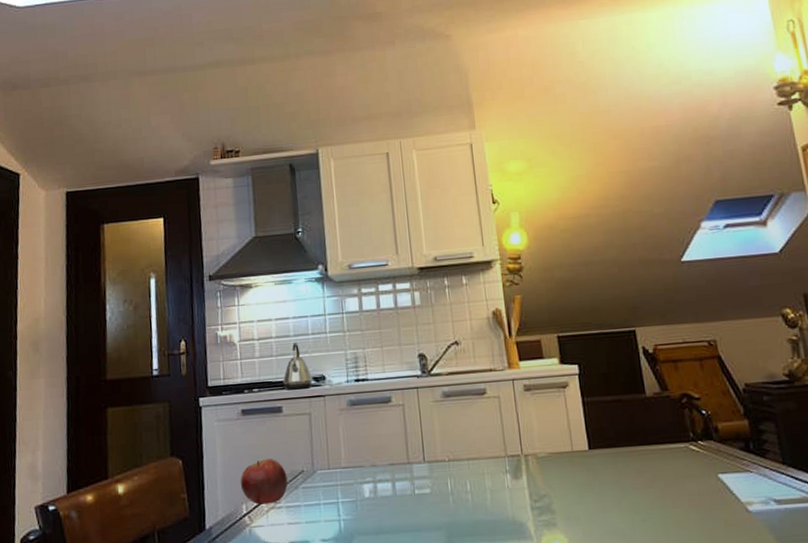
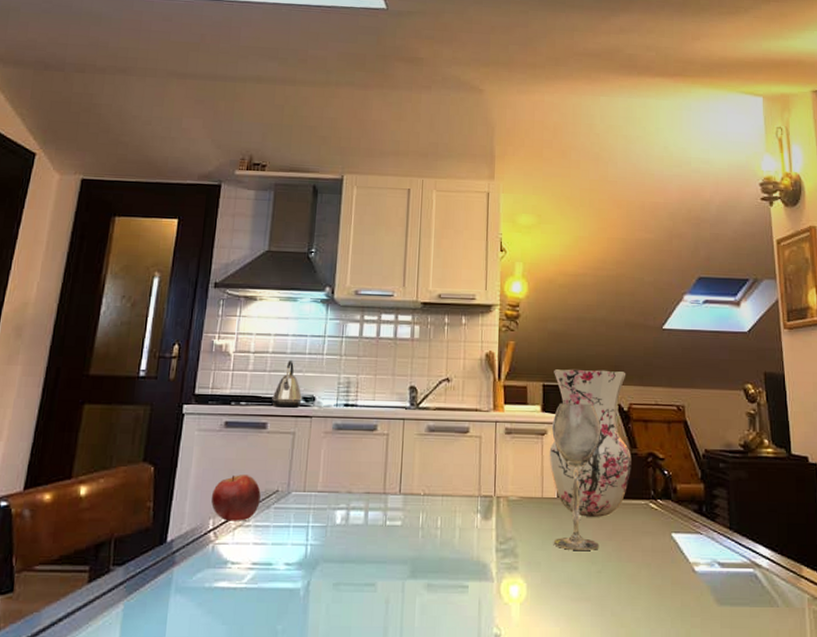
vase: none [567,312,665,466] -> present [549,369,632,517]
wineglass: none [573,350,641,502] -> present [552,403,601,550]

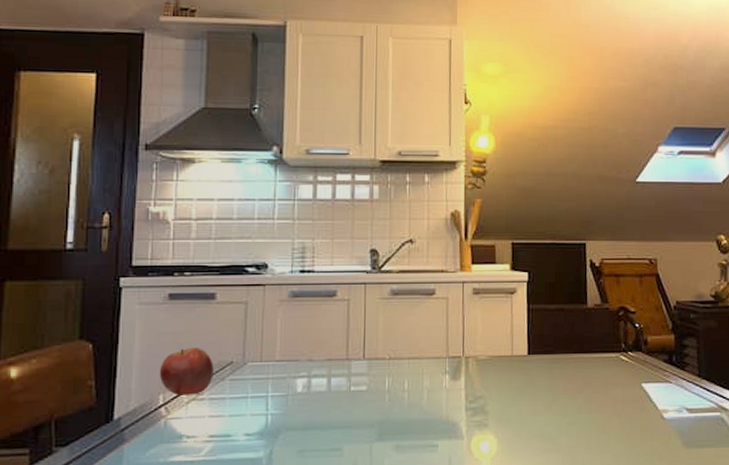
kettle: present [272,359,303,409] -> none [219,225,254,278]
vase: present [549,369,632,517] -> none [519,225,603,372]
wineglass: present [552,403,601,550] -> none [522,260,572,405]

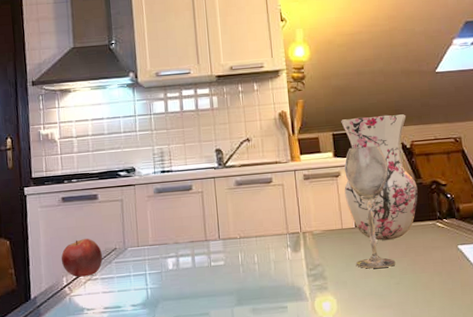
vase: none [519,225,603,372] -> present [341,114,418,240]
wineglass: none [522,260,572,405] -> present [344,145,396,269]

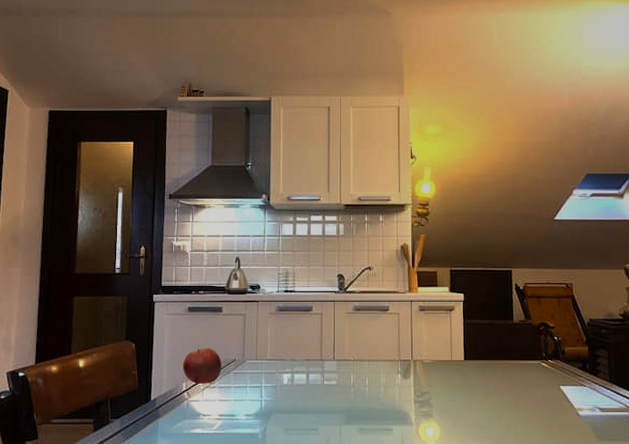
kettle: none [98,139,125,182] -> present [225,255,250,296]
vase: present [341,114,418,240] -> none [457,256,526,375]
wineglass: present [344,145,396,269] -> none [459,284,501,400]

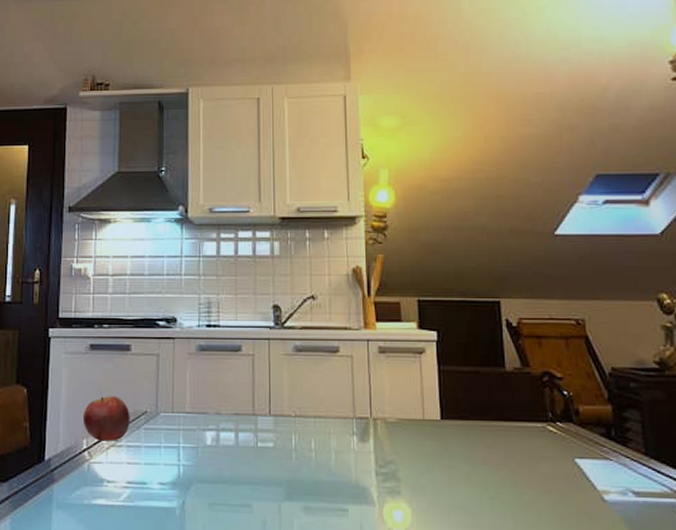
kettle: present [225,255,250,296] -> none [133,281,164,331]

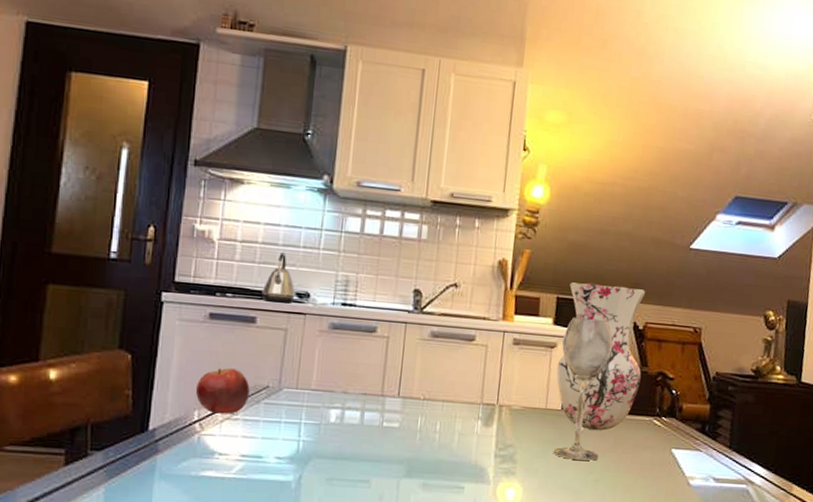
kettle: none [133,281,164,331] -> present [261,251,297,305]
vase: none [429,282,524,441] -> present [556,282,646,430]
wineglass: none [431,319,491,476] -> present [553,317,614,461]

